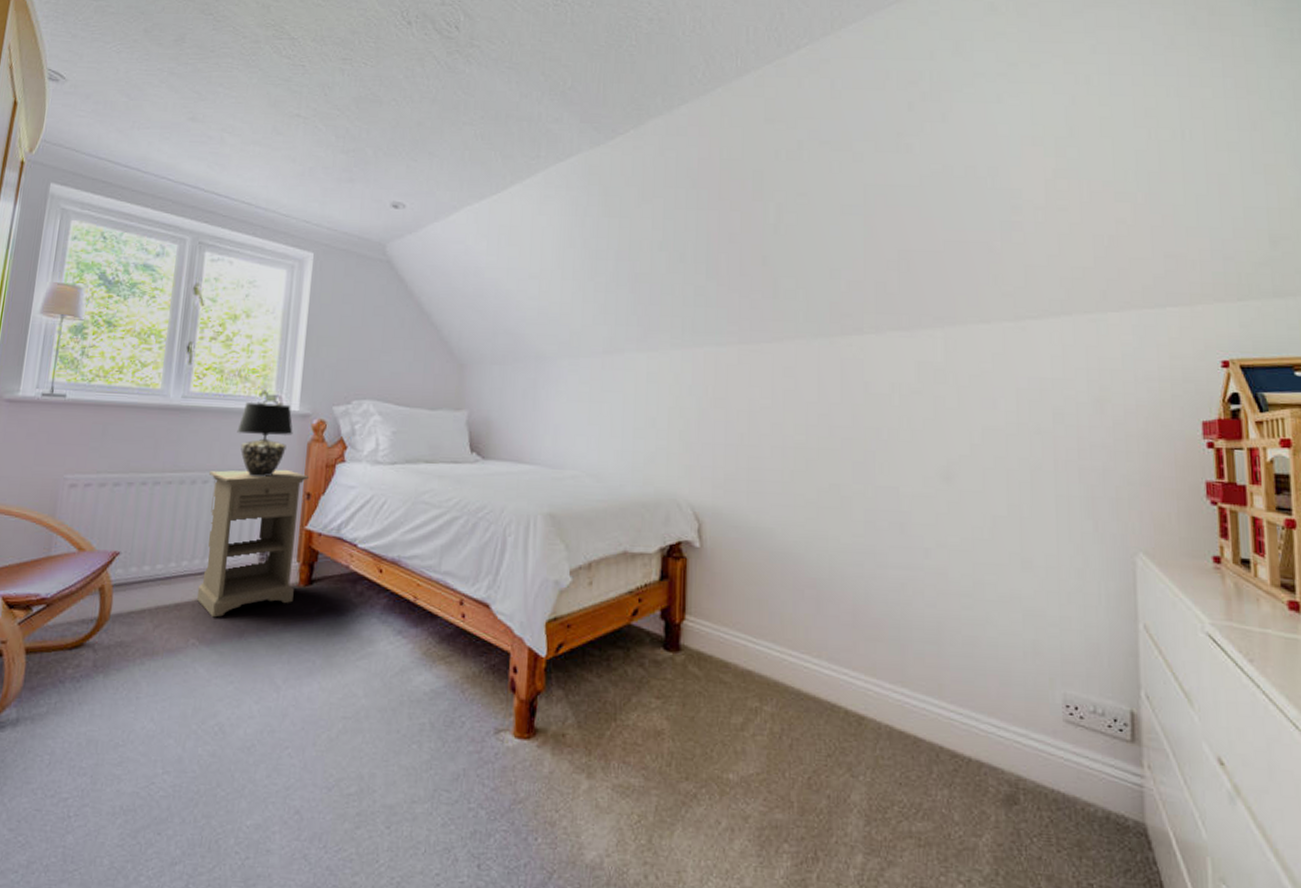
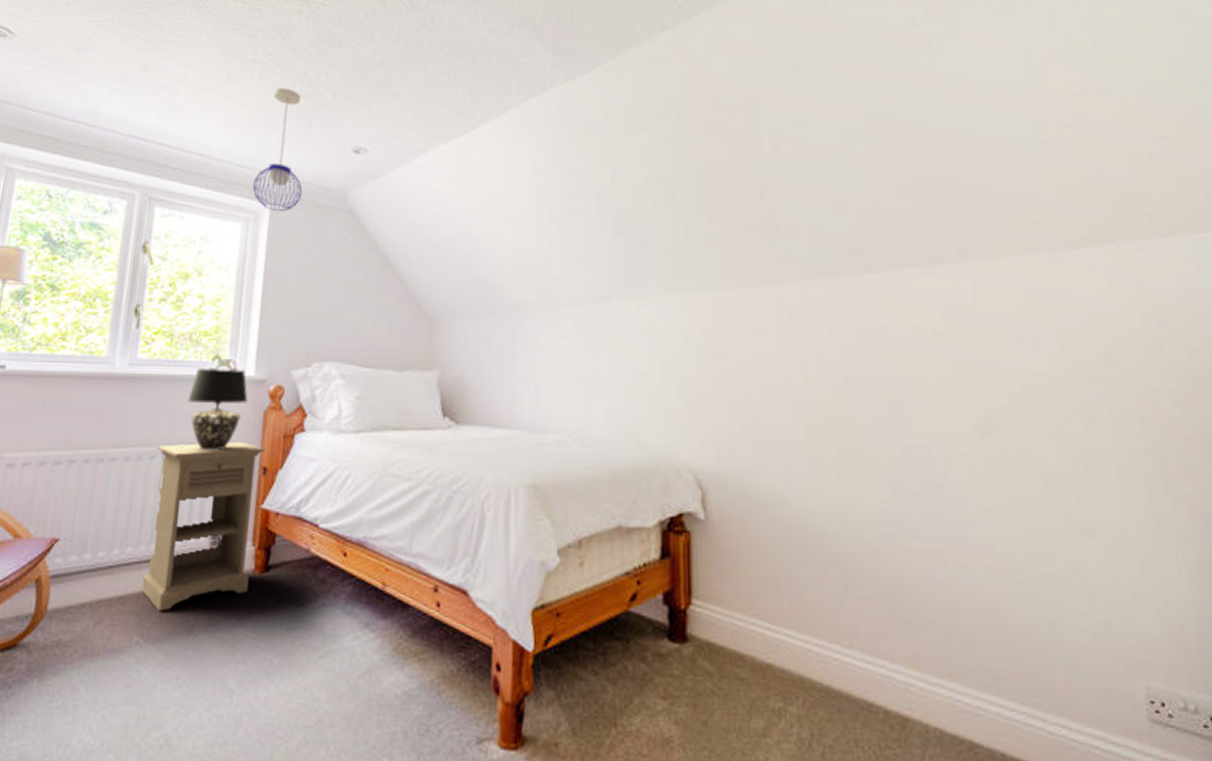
pendant light: none [297,143,344,261] -> present [252,88,303,212]

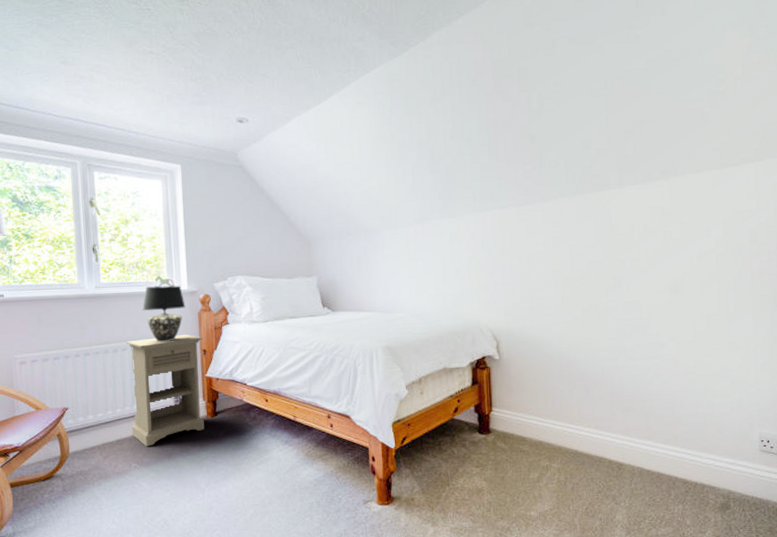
pendant light: present [252,88,303,212] -> none [165,73,204,170]

